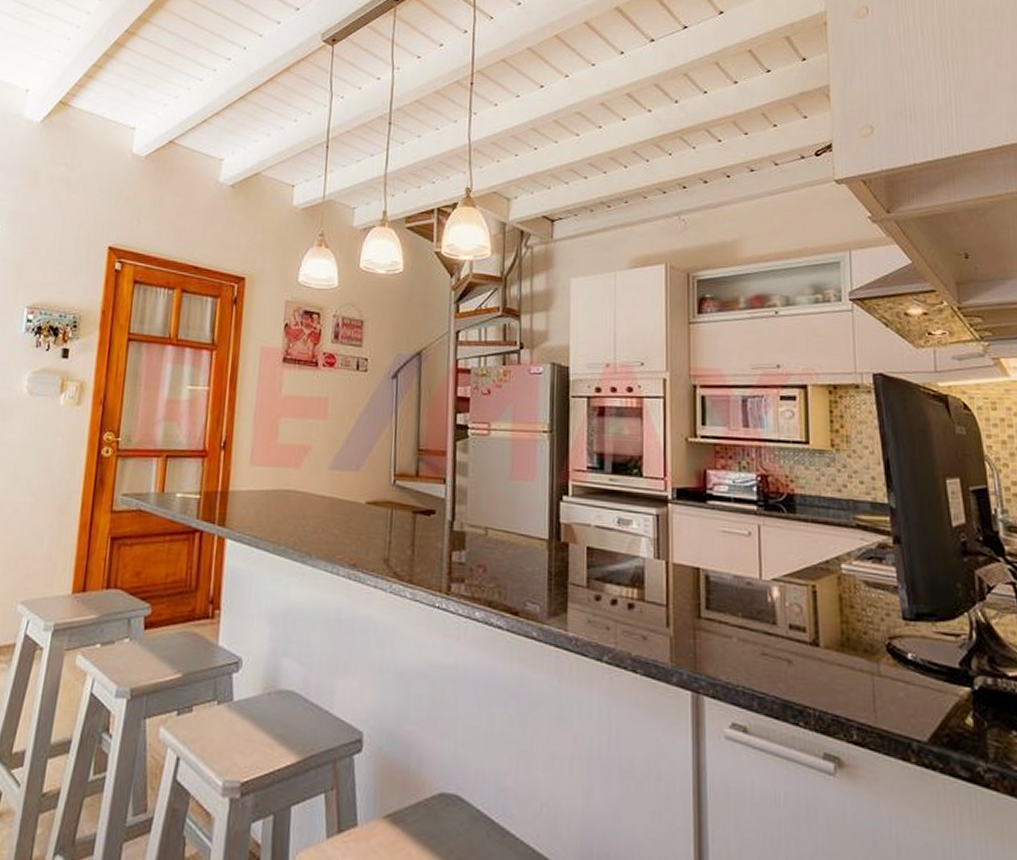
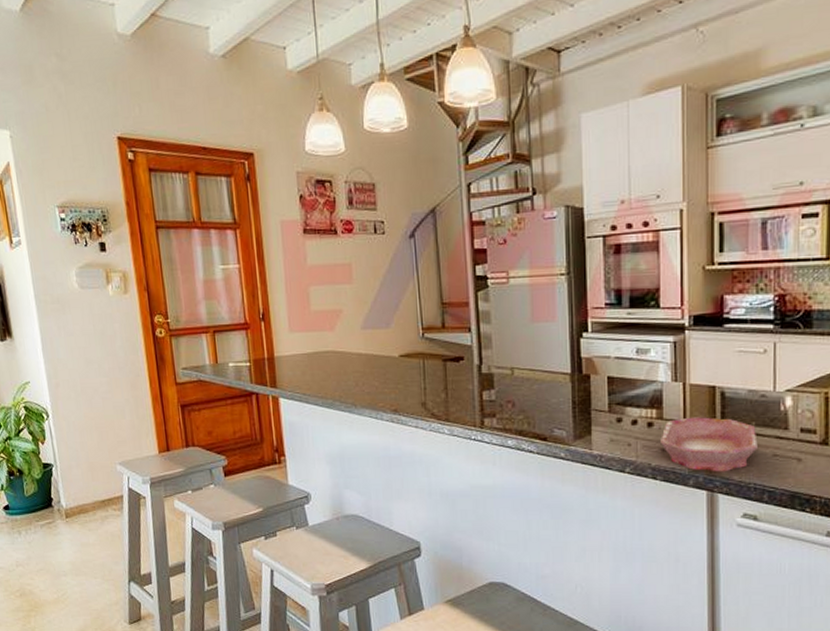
bowl: none [642,601,745,670] -> present [660,417,758,472]

